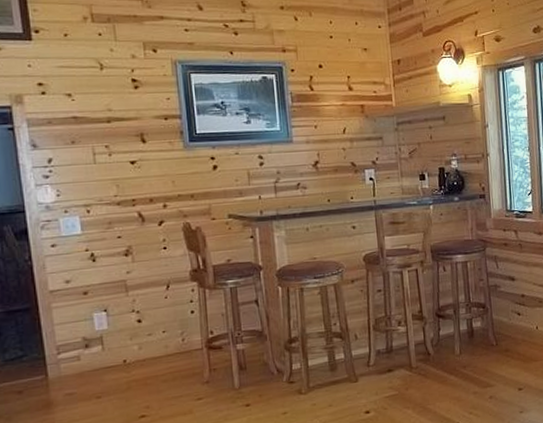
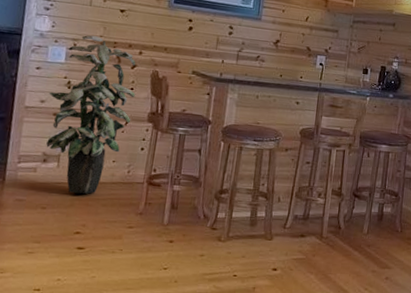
indoor plant: none [72,197,172,375] -> present [46,35,136,194]

